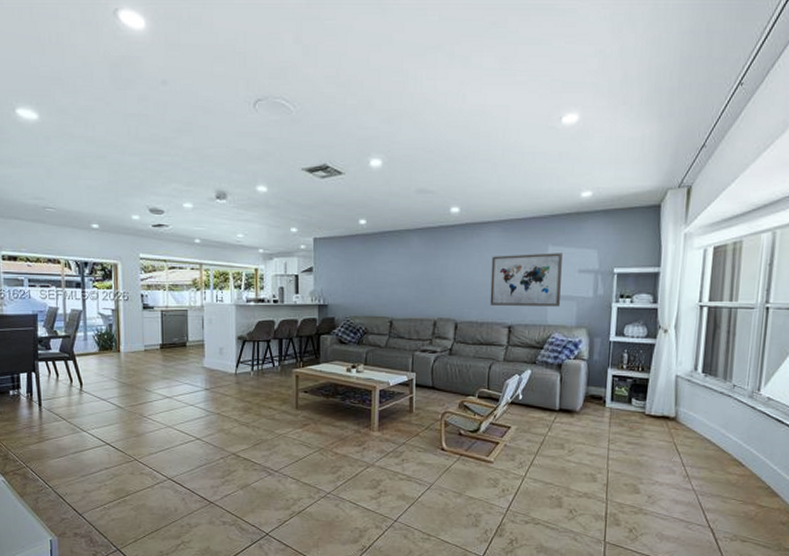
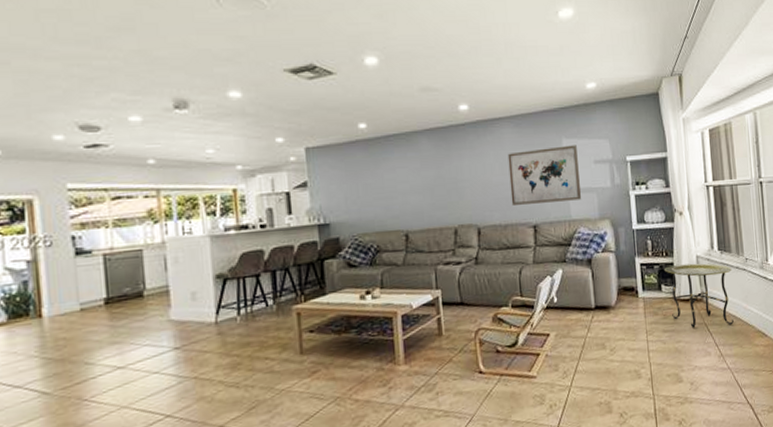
side table: none [637,381,715,449] -> present [663,263,734,328]

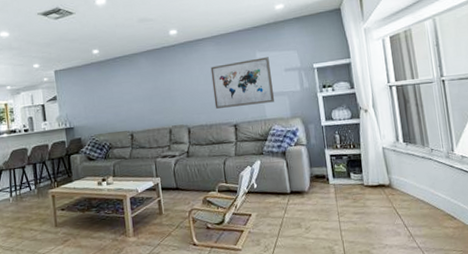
side table: present [663,263,734,328] -> none [352,154,422,211]

